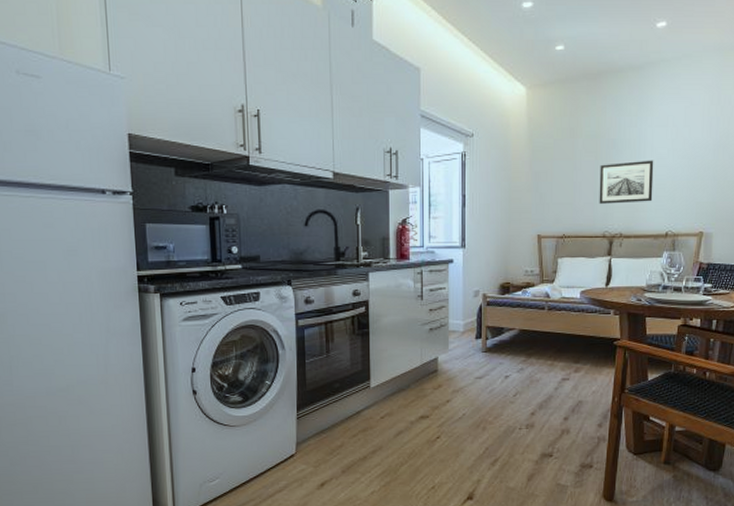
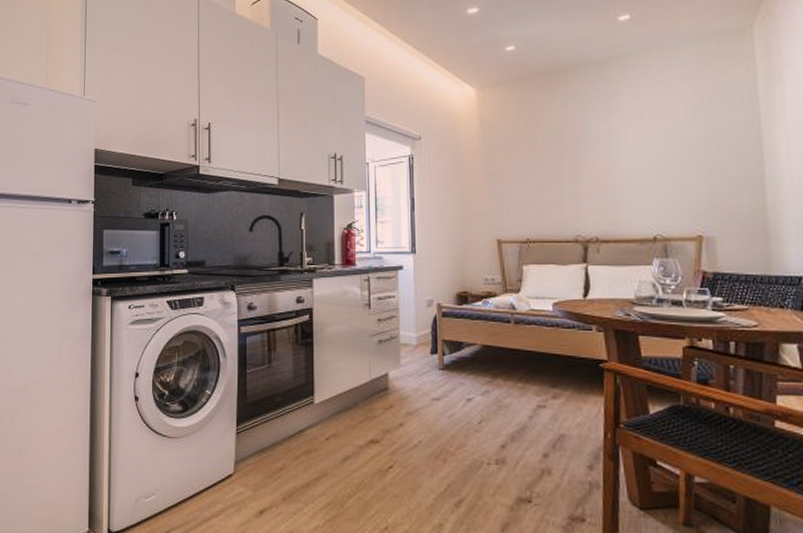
wall art: present [599,160,654,204] -> none [565,156,633,205]

